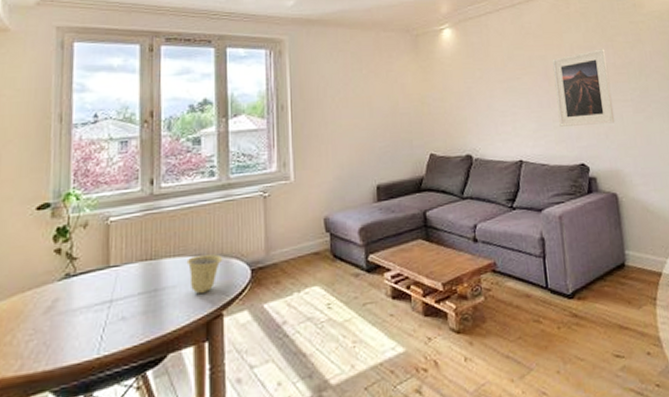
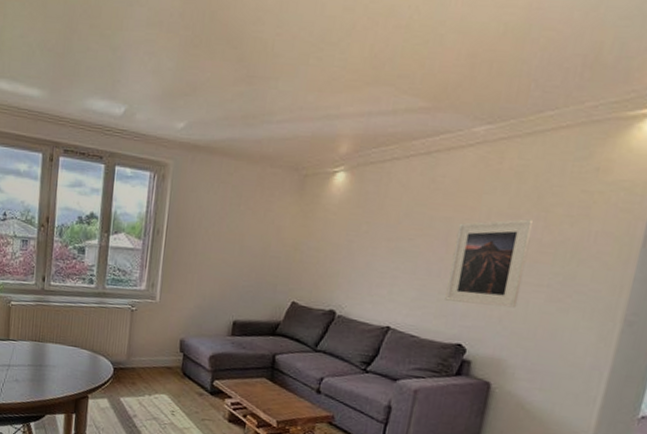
cup: present [186,253,223,293] -> none [65,346,93,377]

